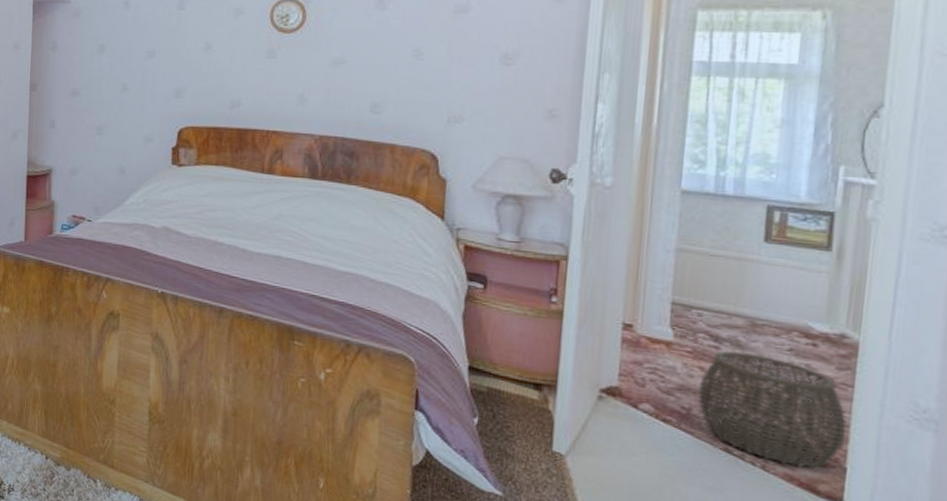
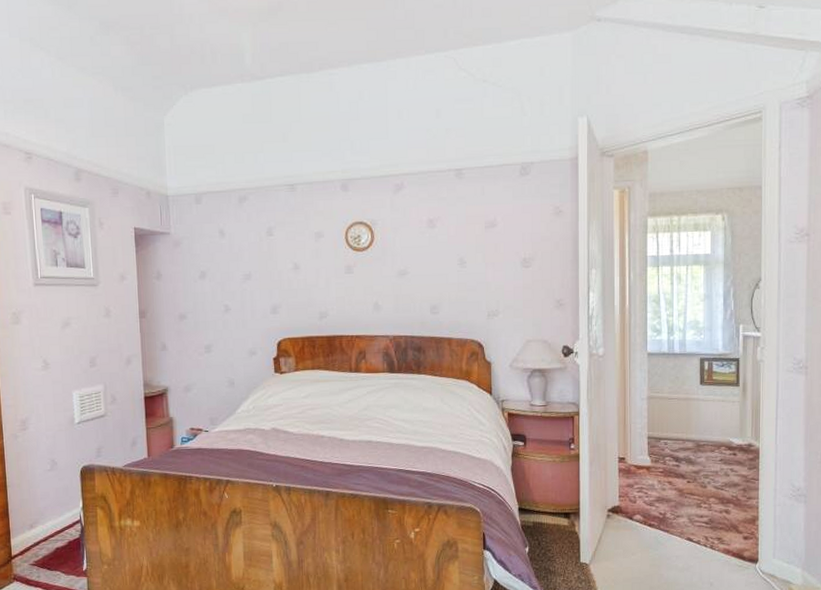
woven basket: present [697,350,849,469] -> none [668,466,757,543]

